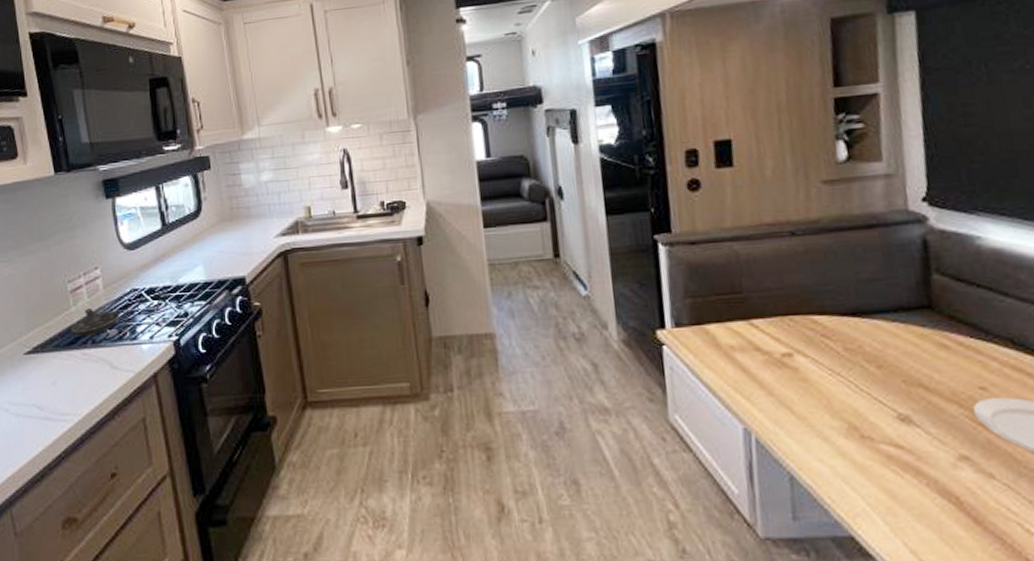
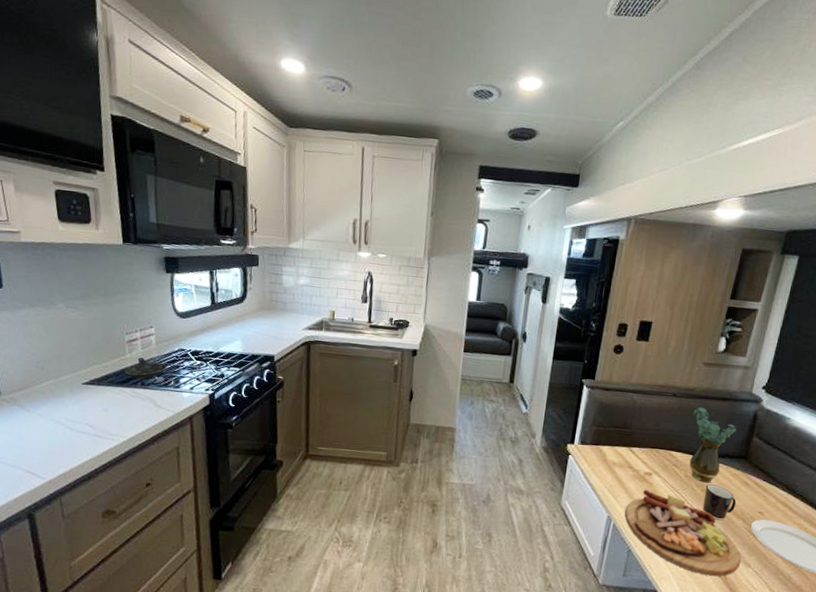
food platter: none [766,379,978,502] -> present [624,489,741,577]
vase: none [828,240,902,355] -> present [689,404,737,483]
mug: none [881,355,939,410] -> present [702,484,737,521]

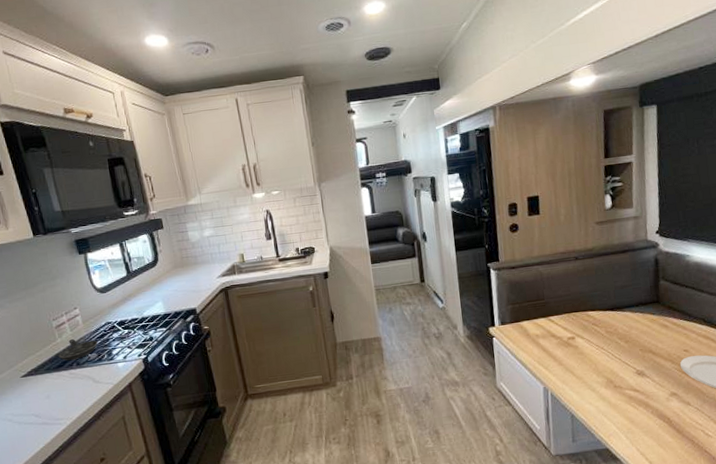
food platter: present [624,489,741,577] -> none [558,353,681,423]
vase: present [689,404,737,483] -> none [598,261,642,335]
mug: present [702,484,737,521] -> none [628,334,661,367]

